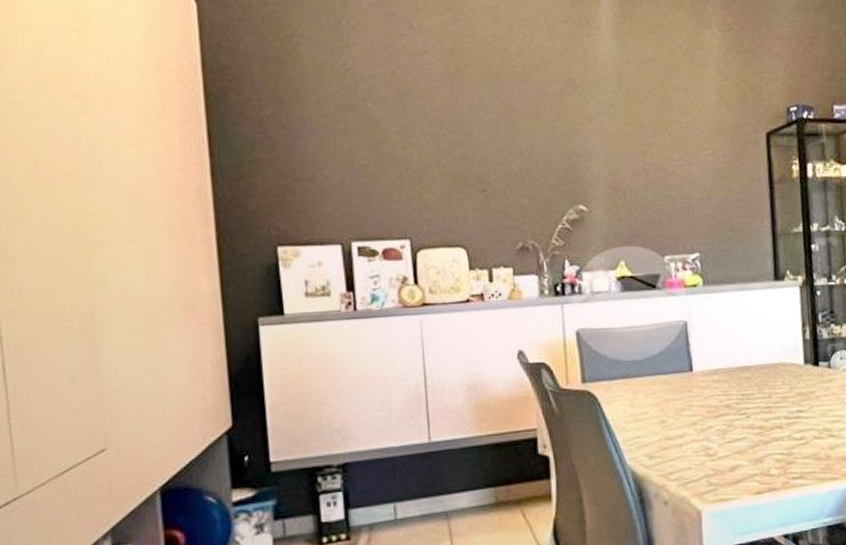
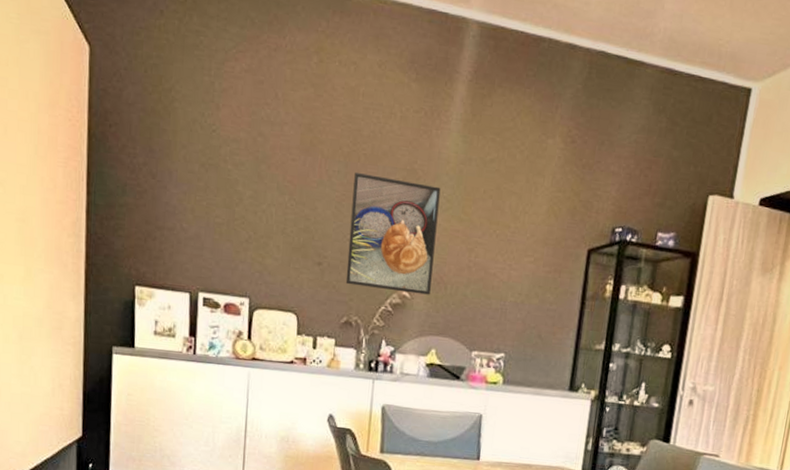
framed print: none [508,90,609,208] -> present [345,171,441,295]

